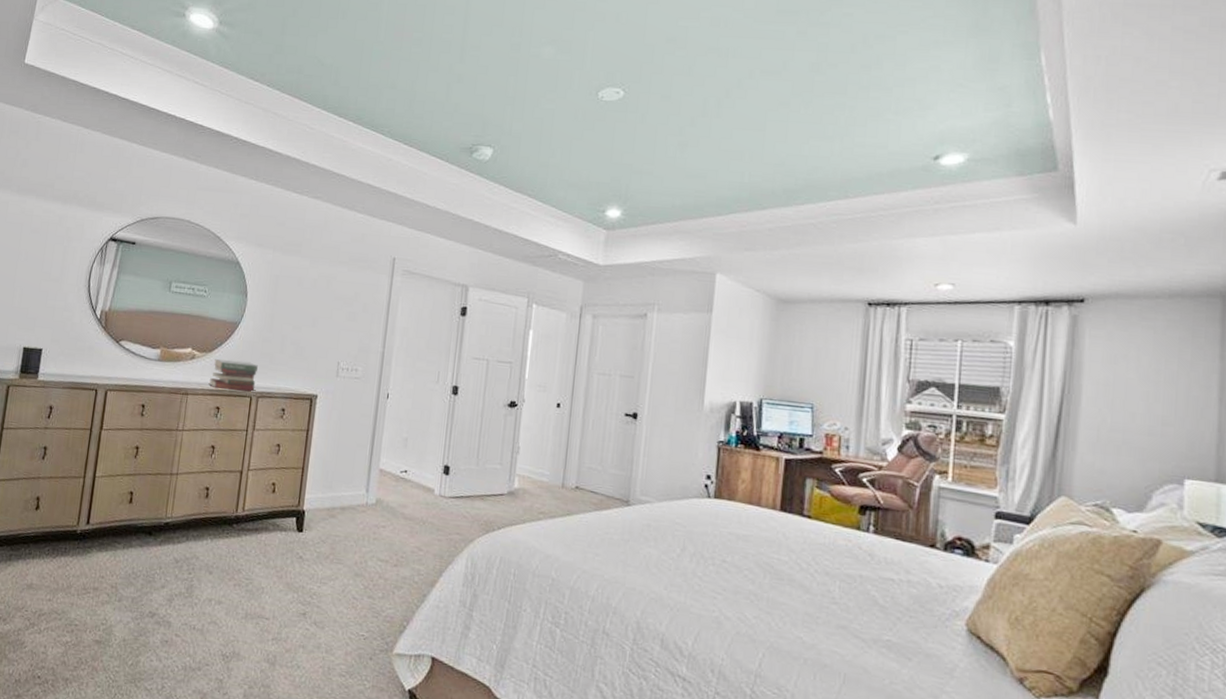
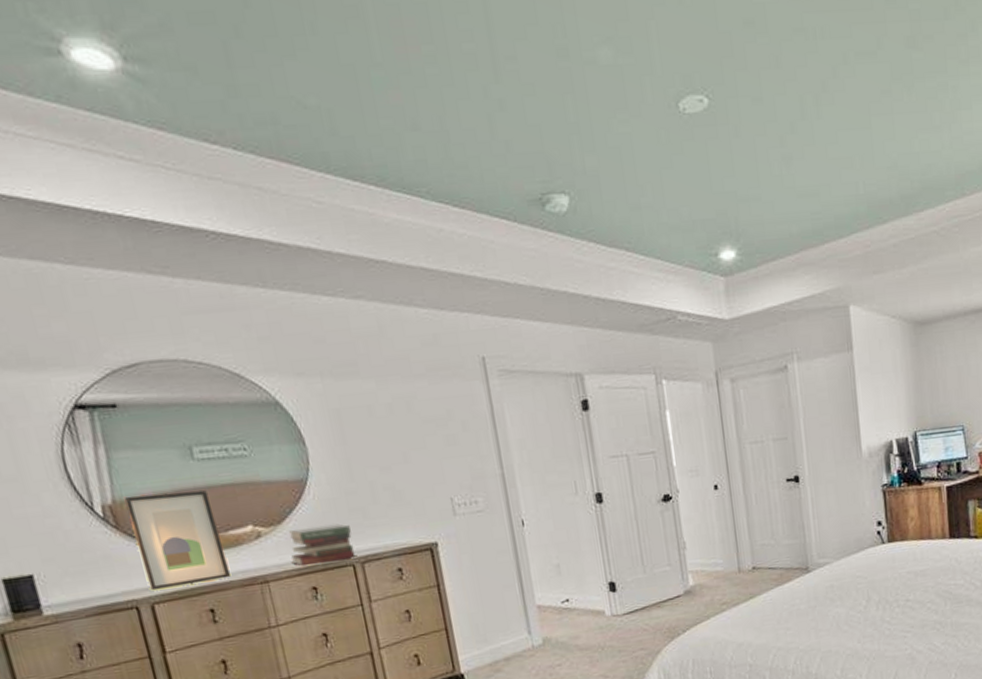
picture frame: none [109,308,171,384] -> present [124,489,232,591]

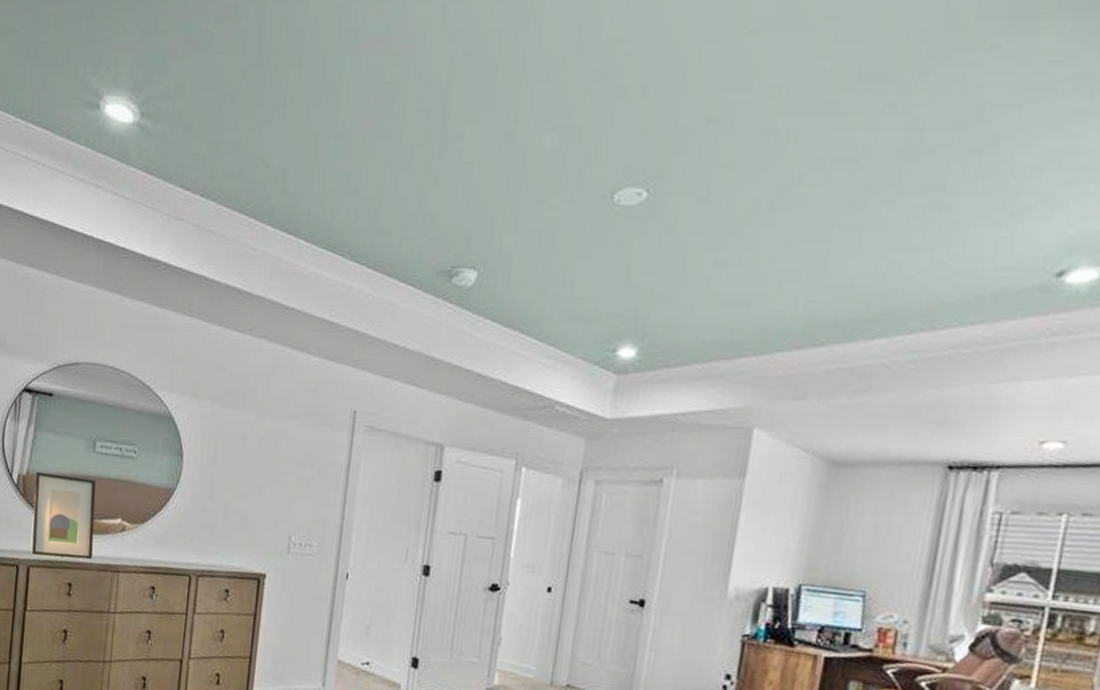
books: present [289,523,356,567] -> none [143,531,197,570]

